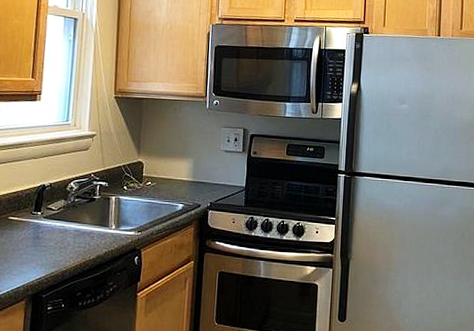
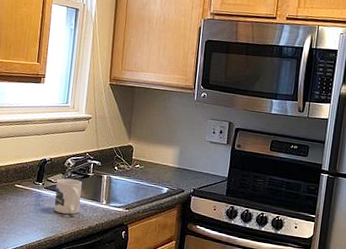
mug: none [55,204,87,244] -> present [53,178,82,215]

